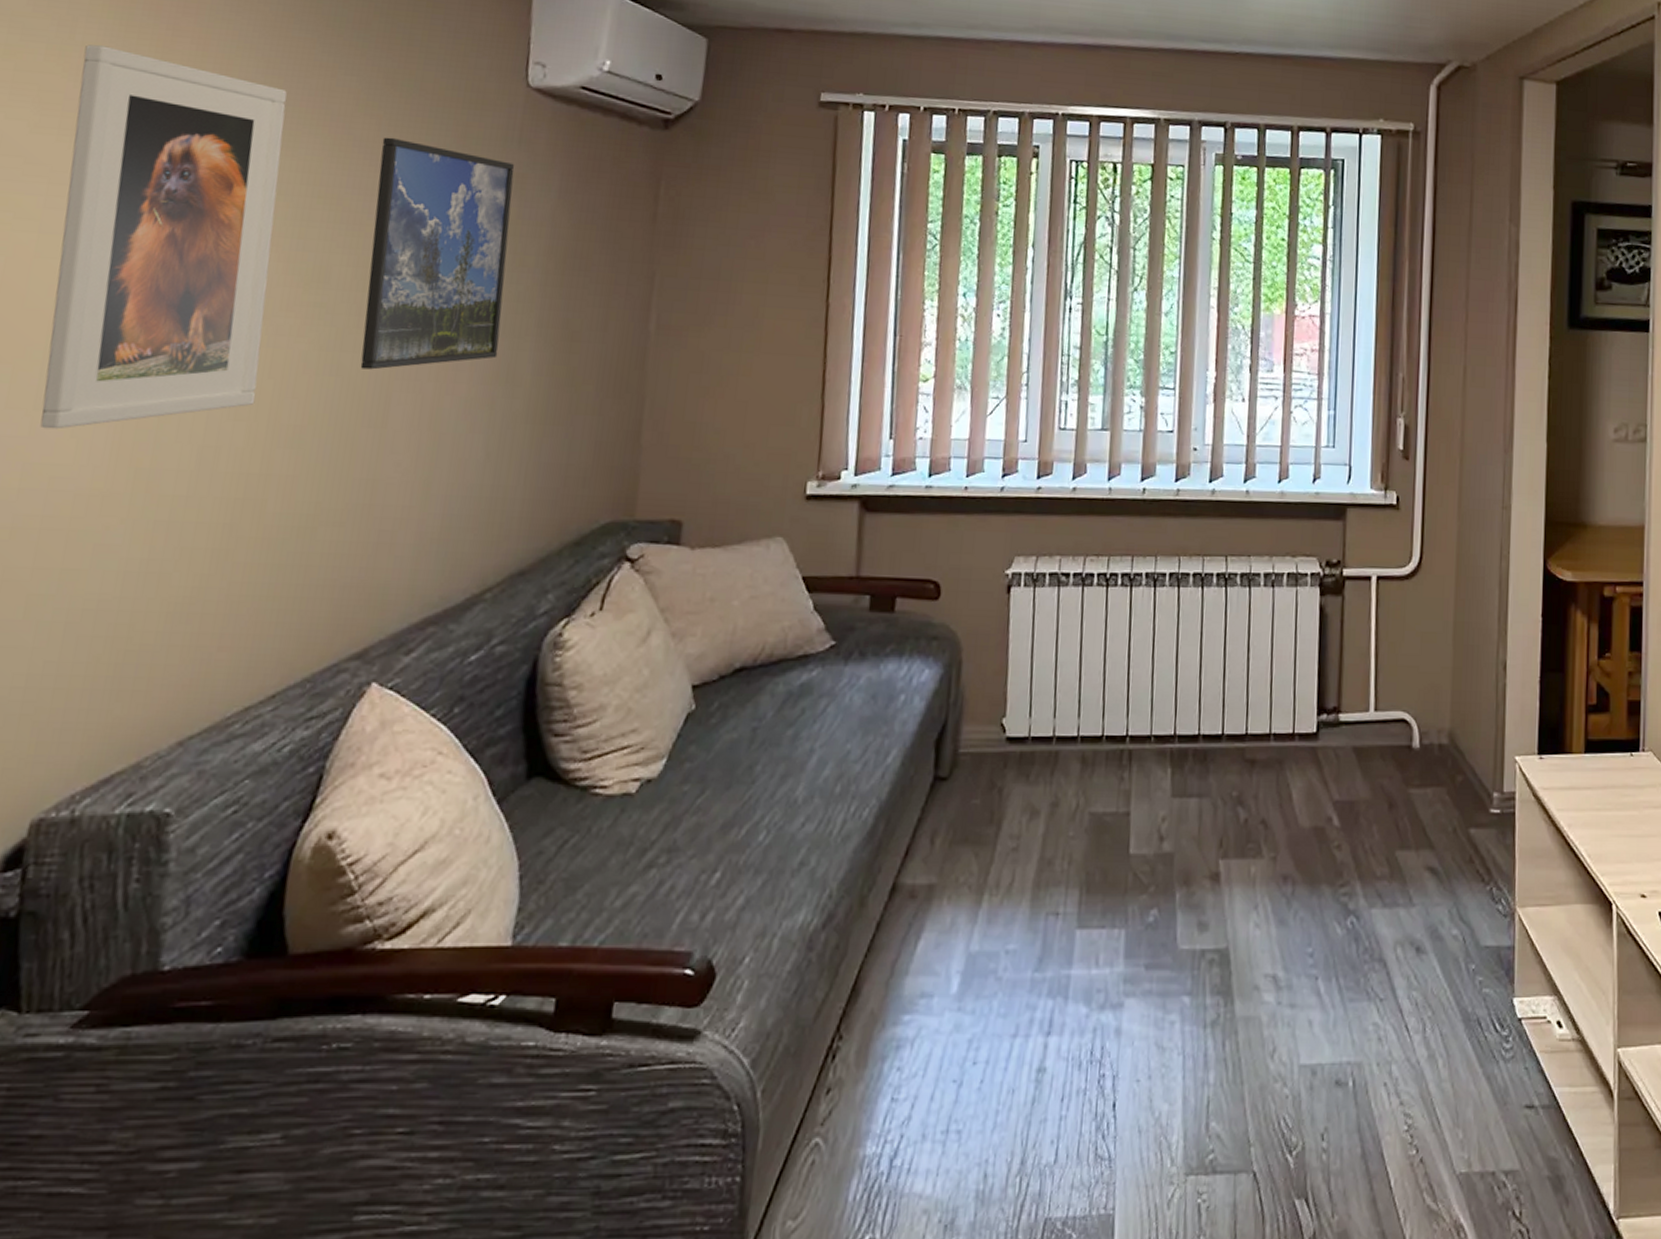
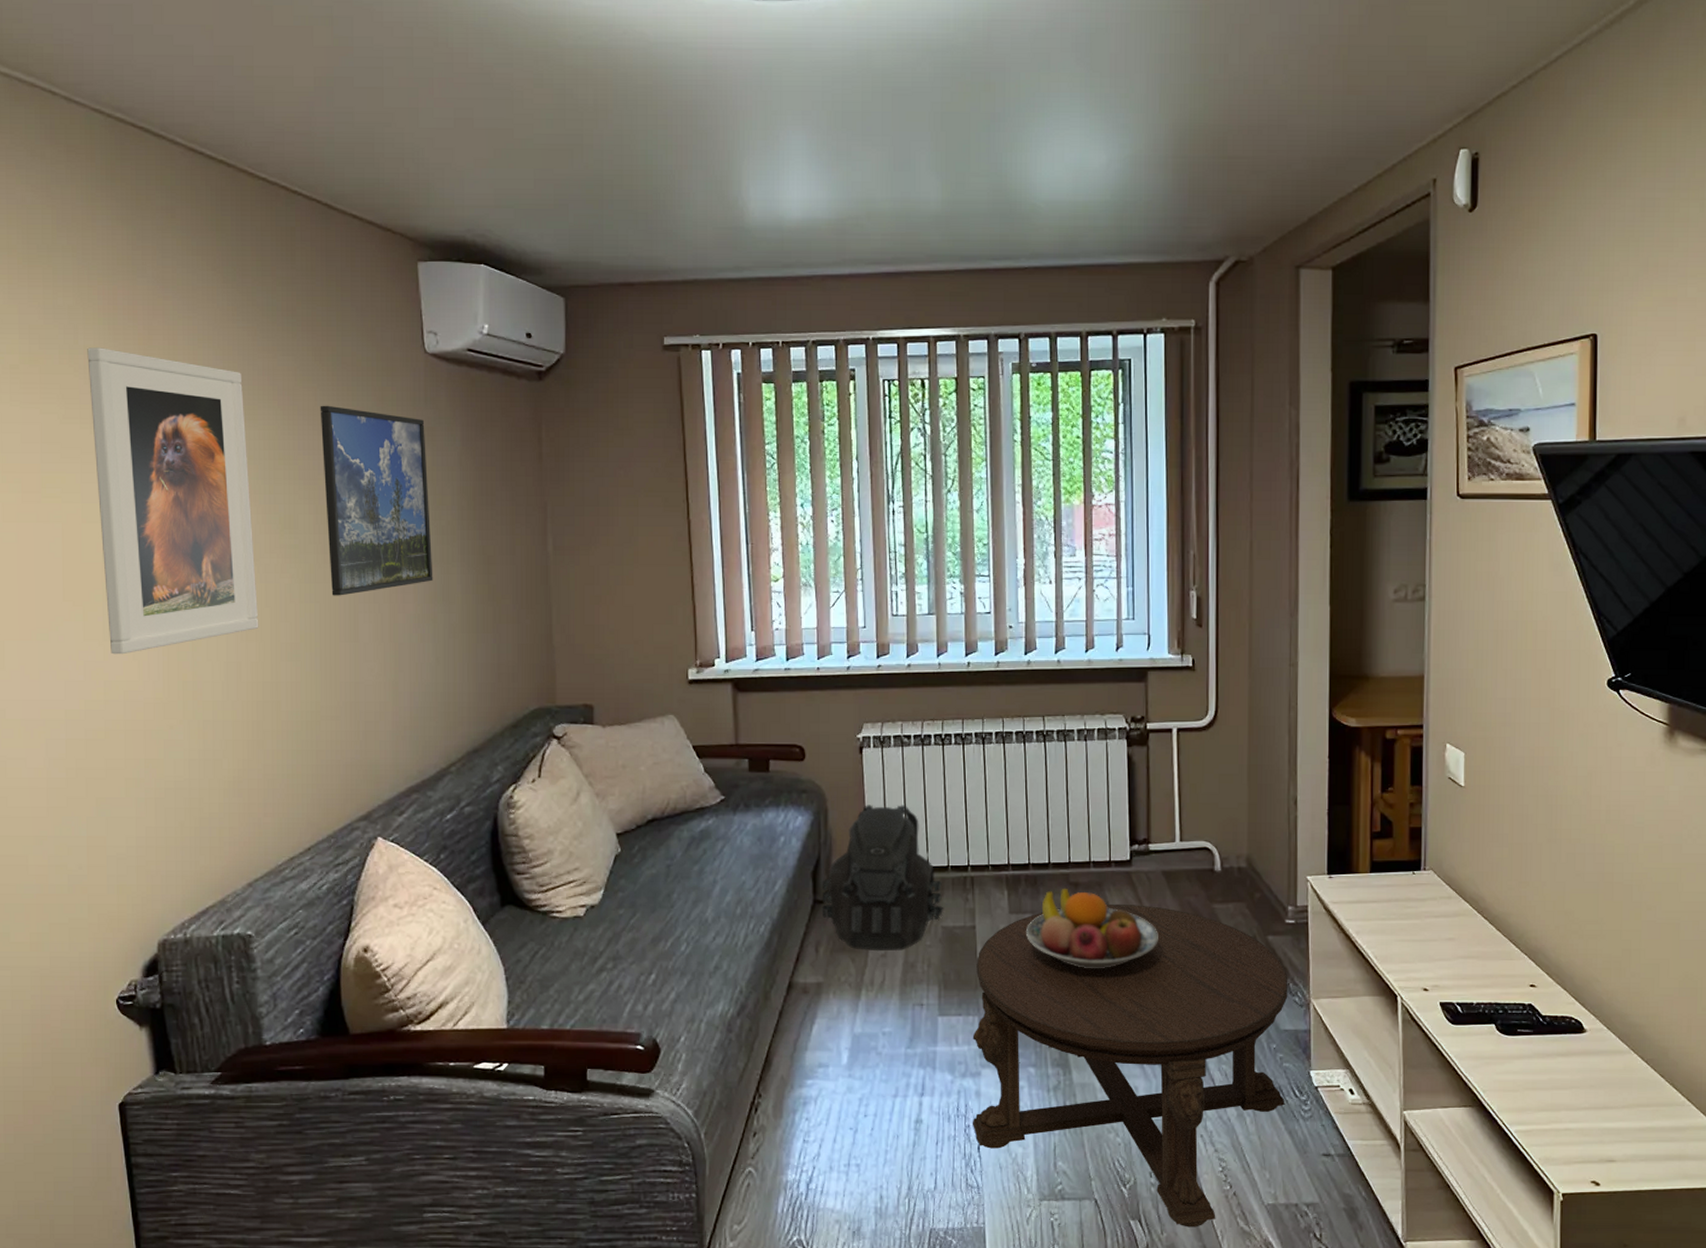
backpack: none [943,657,1094,844] -> present [822,805,944,952]
coffee table: none [1107,786,1491,1207] -> present [972,903,1288,1228]
fruit bowl: none [1190,765,1345,869] -> present [1026,888,1158,969]

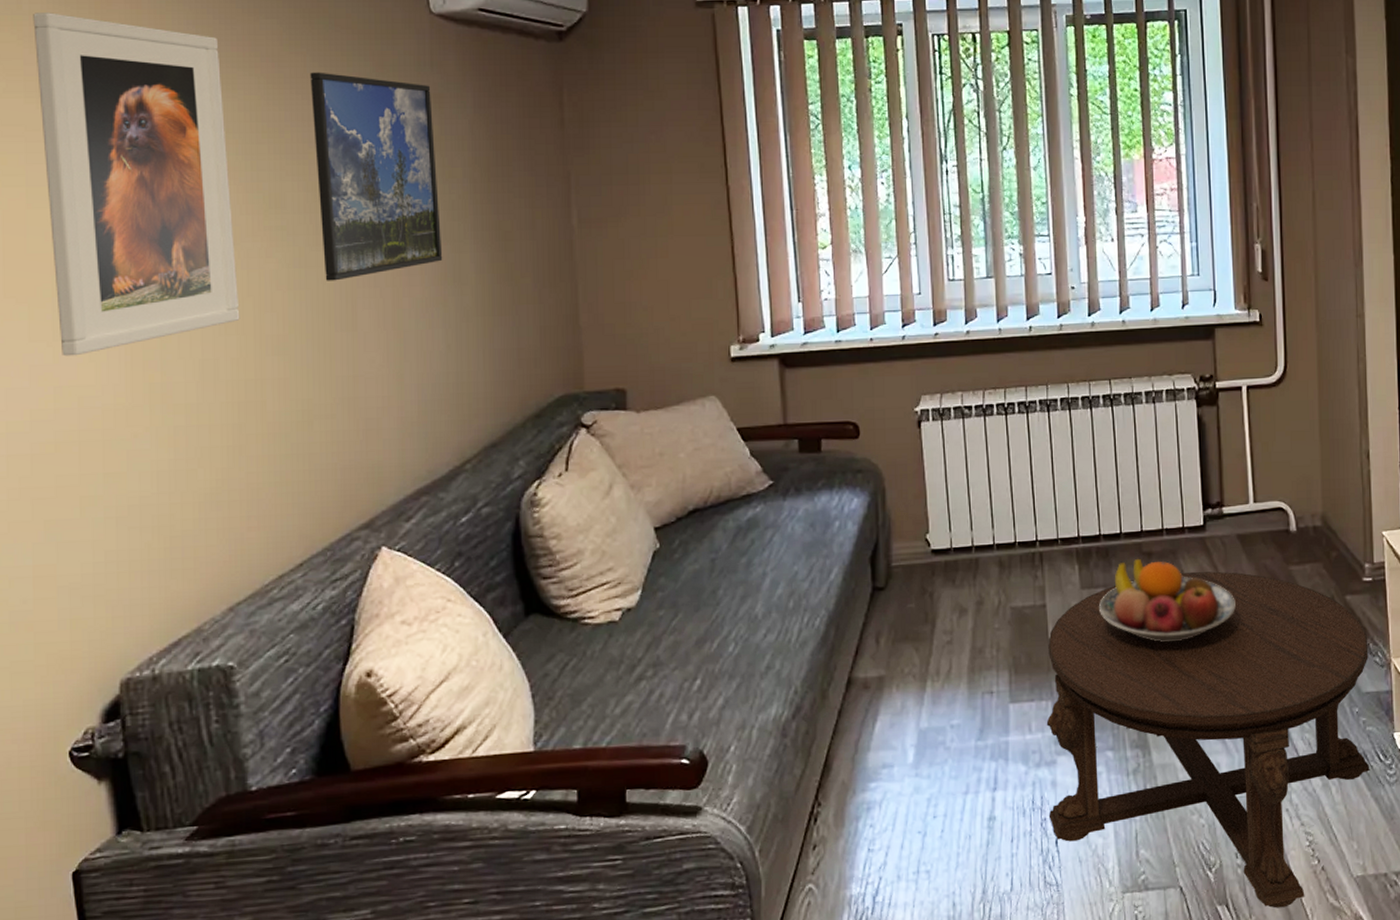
backpack: present [822,805,944,952] -> none [881,480,1012,639]

